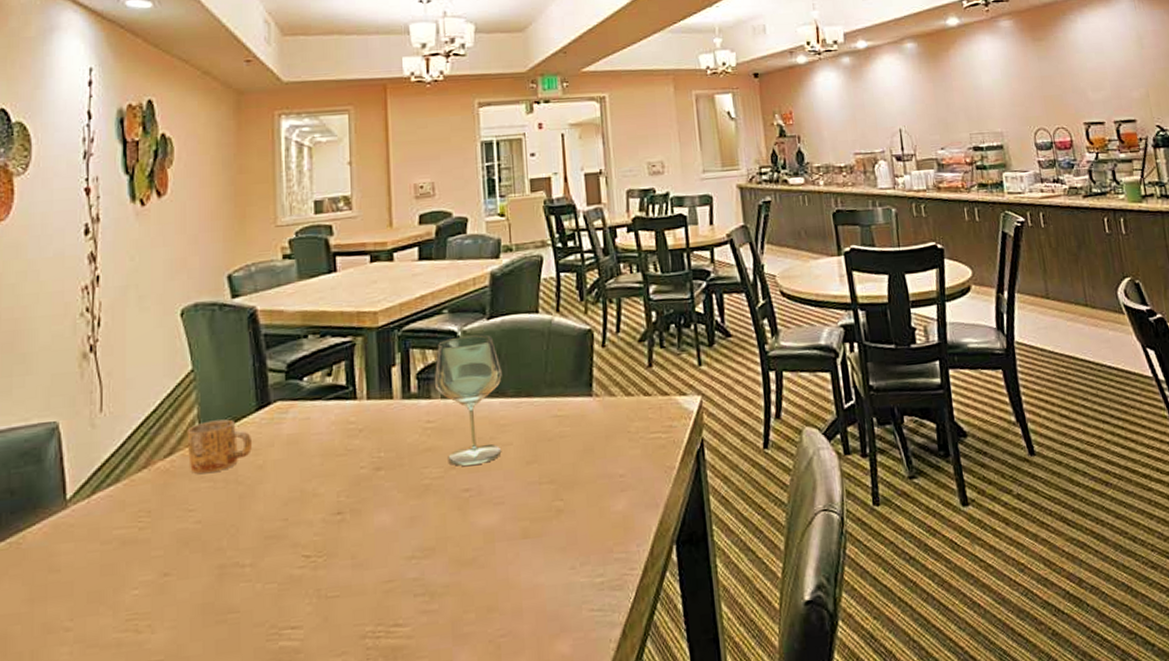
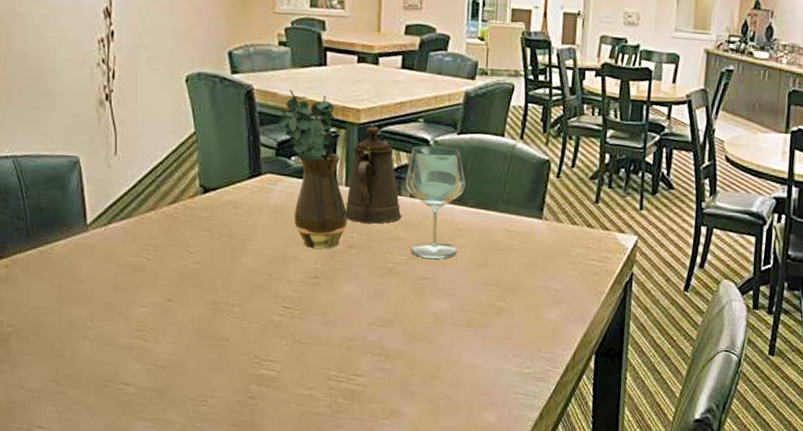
mug: present [187,419,252,474] -> none [189,180,244,225]
vase: none [286,304,373,479] -> present [278,90,348,249]
coffee pot: none [369,327,434,439] -> present [345,126,402,224]

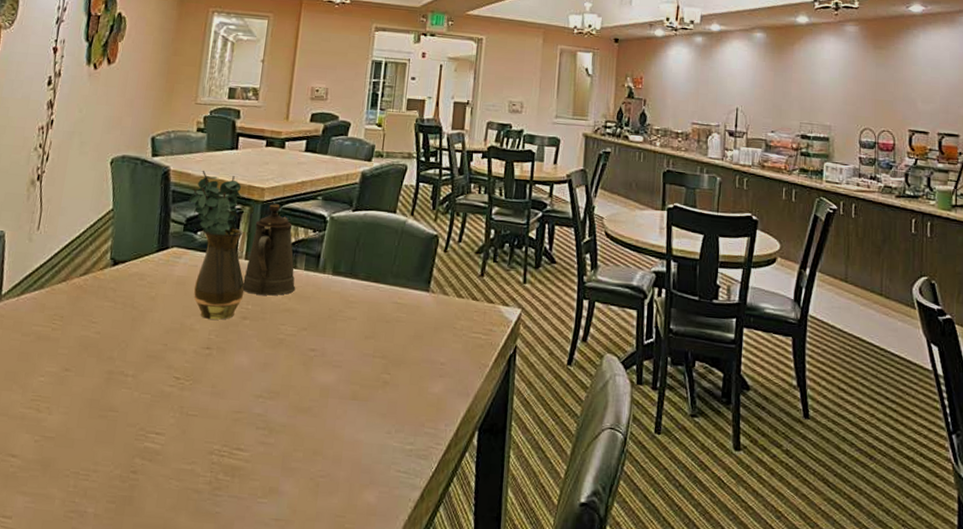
wine glass: present [405,145,466,259] -> none [300,221,358,331]

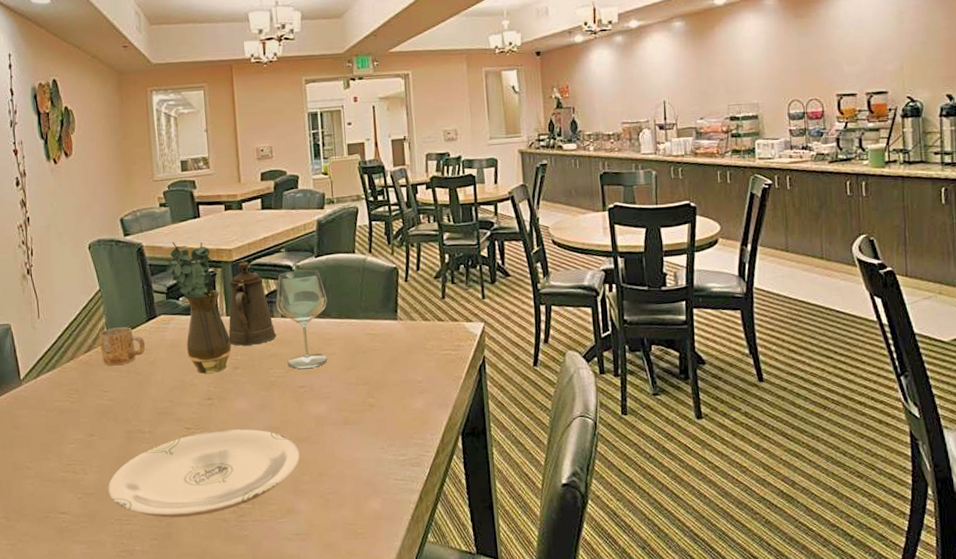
plate: none [71,385,297,482] -> present [108,428,300,518]
mug: none [98,253,150,296] -> present [99,327,145,366]
wine glass: none [300,221,358,331] -> present [275,269,328,369]

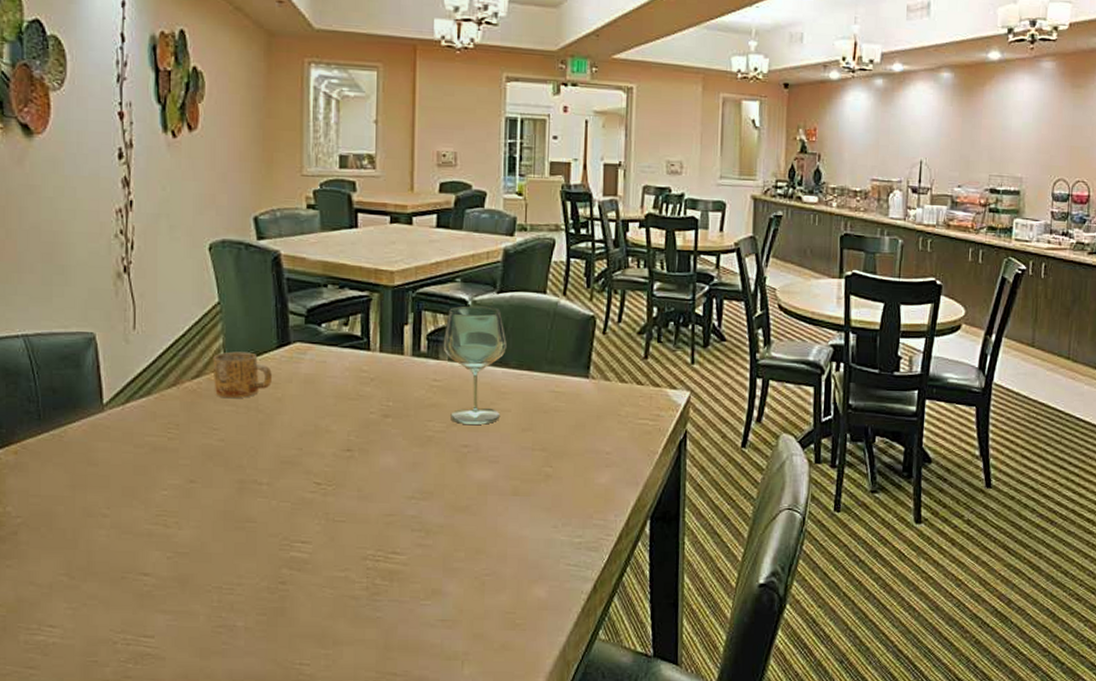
plate: present [108,428,300,518] -> none [208,488,455,590]
vase: present [165,242,232,374] -> none [307,254,383,419]
coffee pot: present [228,261,277,346] -> none [380,288,441,391]

